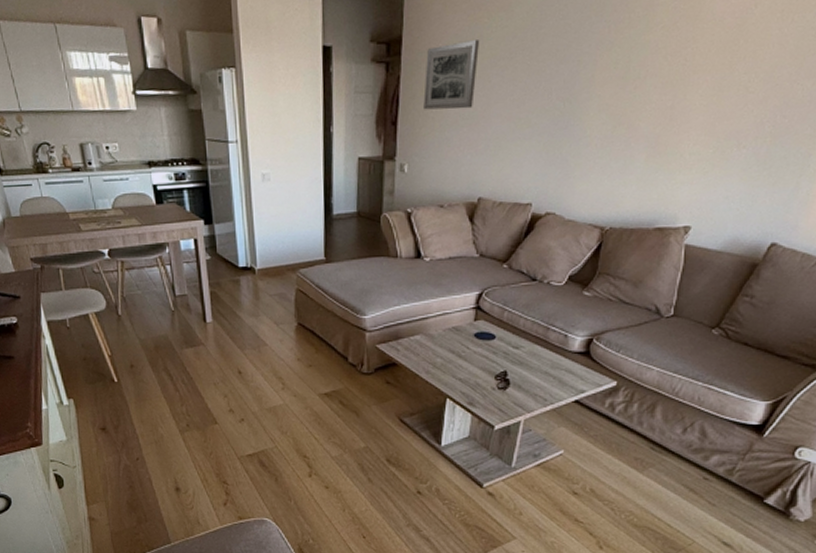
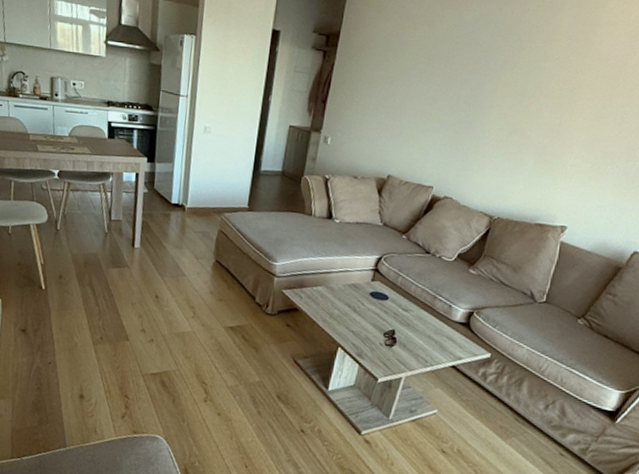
wall art: present [423,40,480,110] -> none [351,44,405,100]

